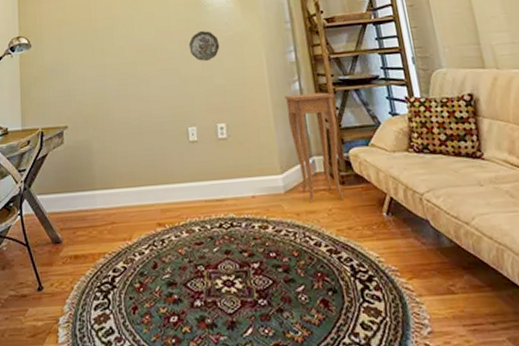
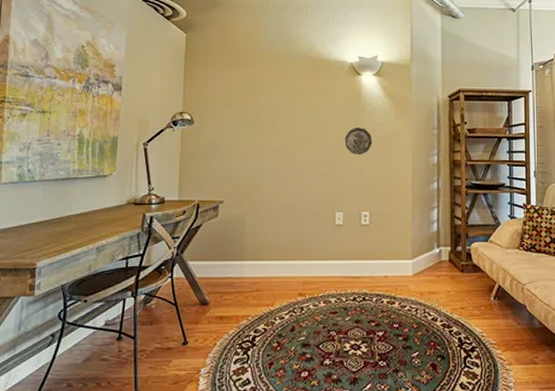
side table: present [284,92,345,202] -> none [424,193,466,284]

